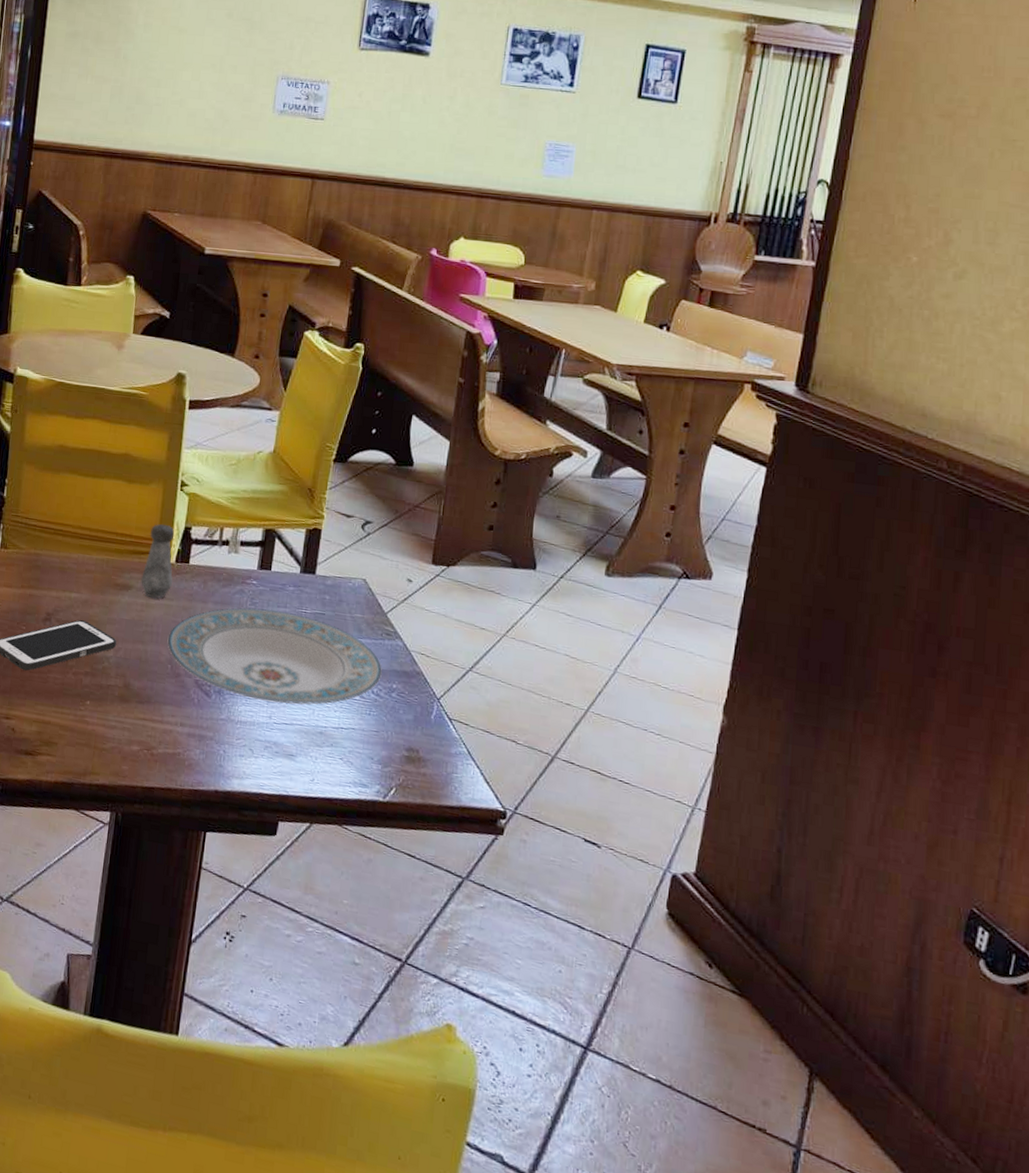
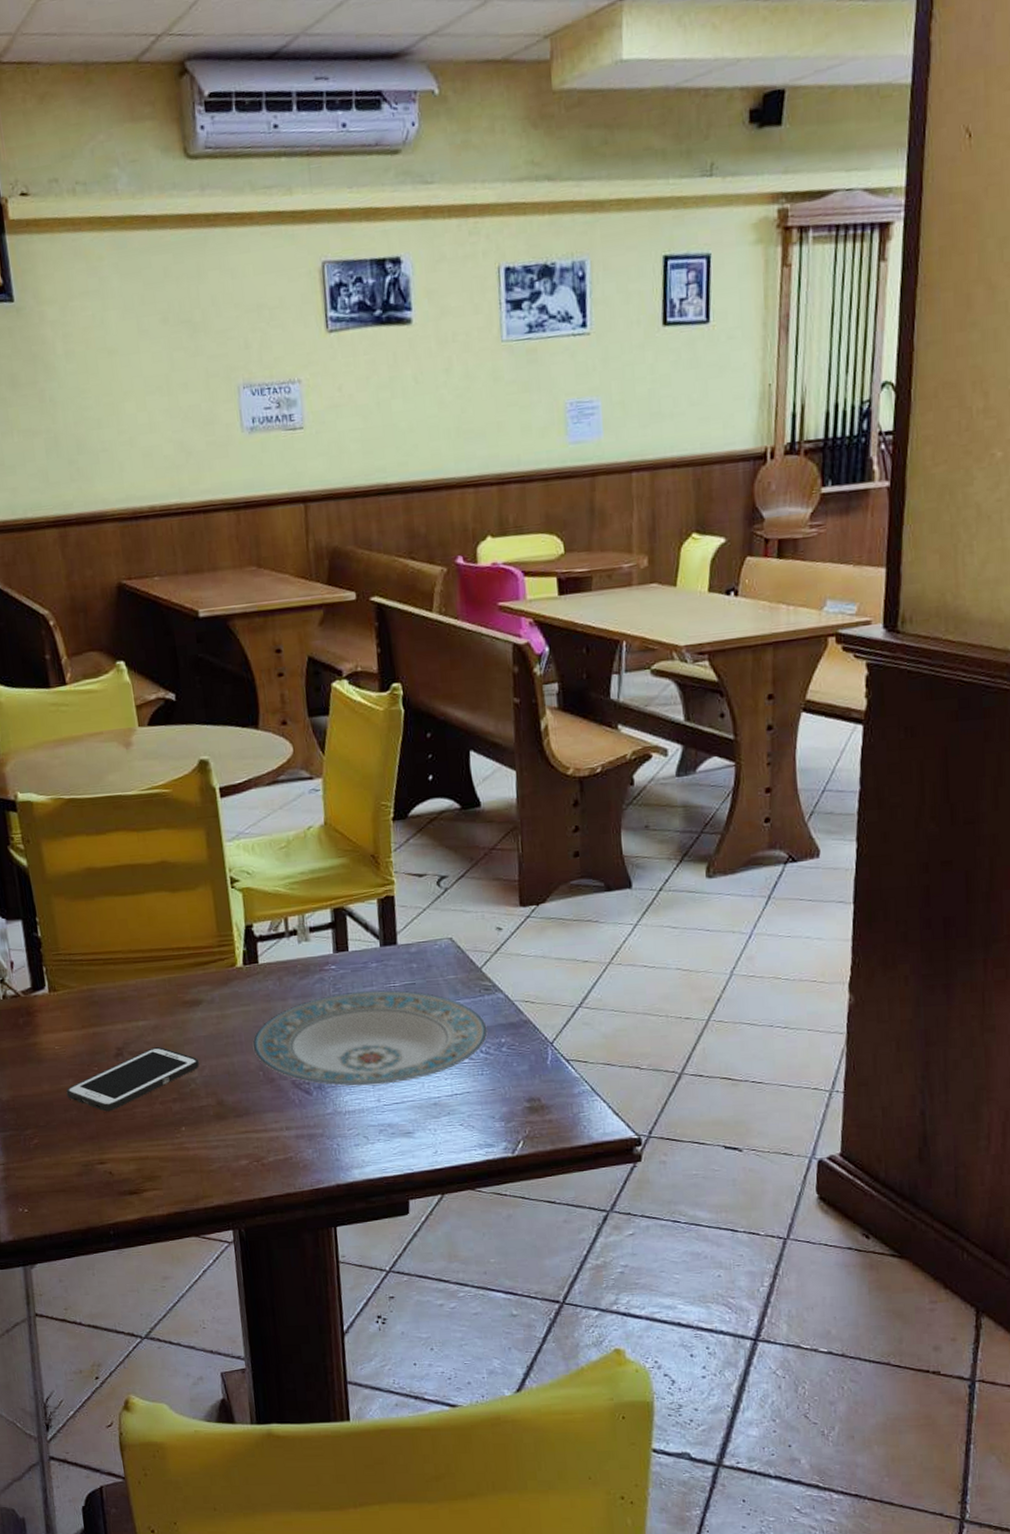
salt shaker: present [140,524,175,599] -> none [208,927,245,1008]

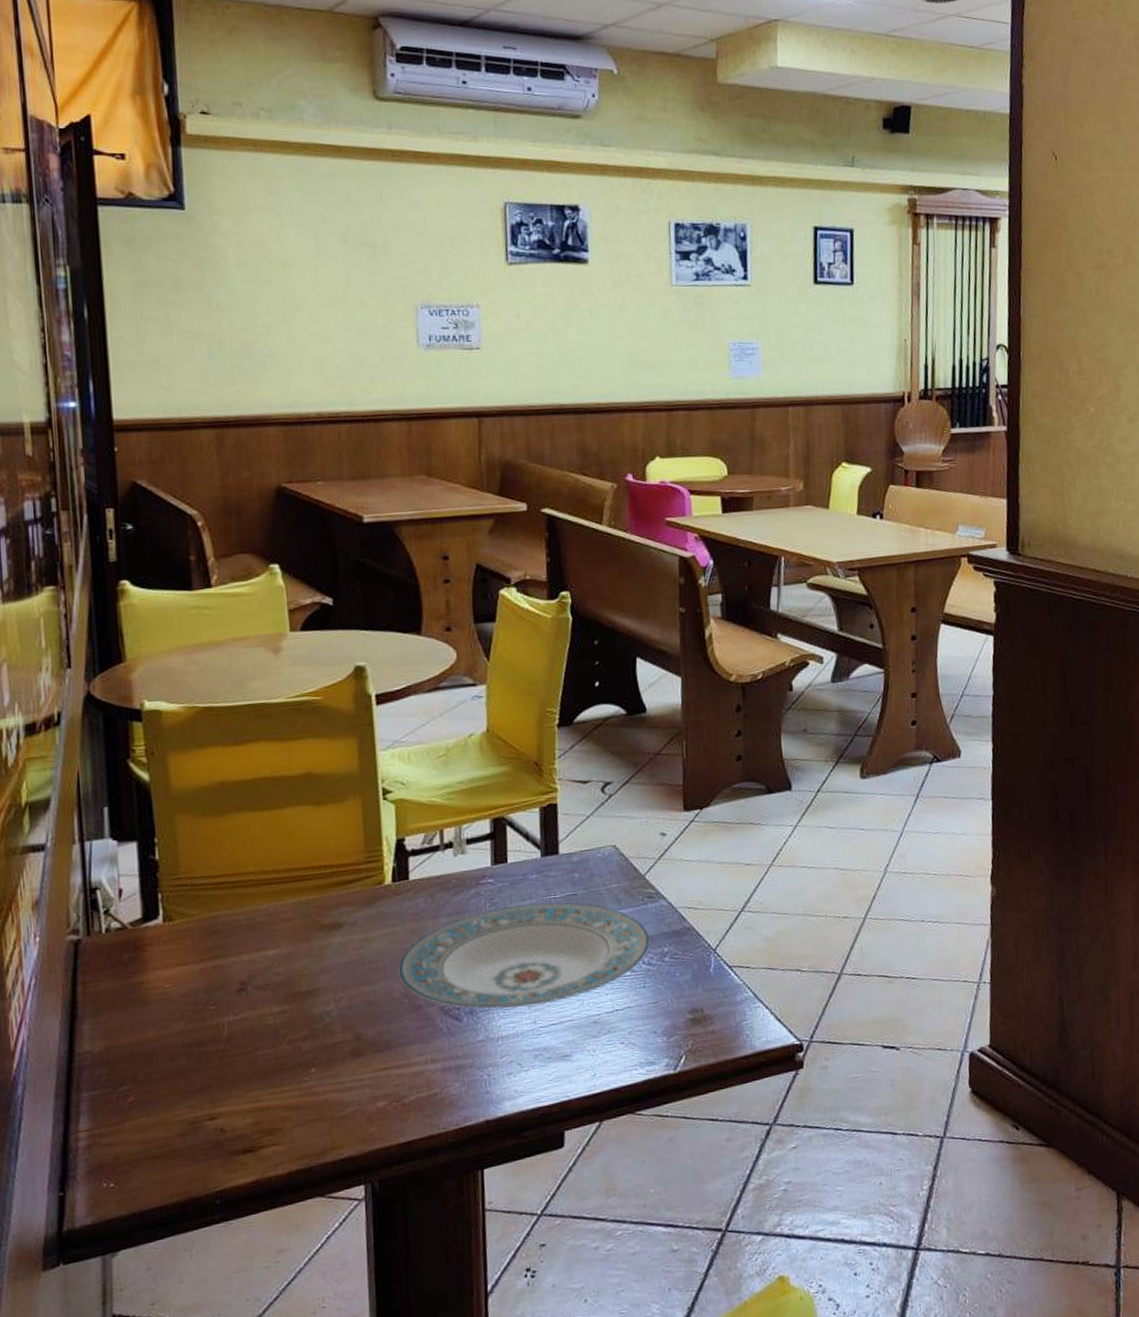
cell phone: present [66,1047,199,1112] -> none [175,978,336,1058]

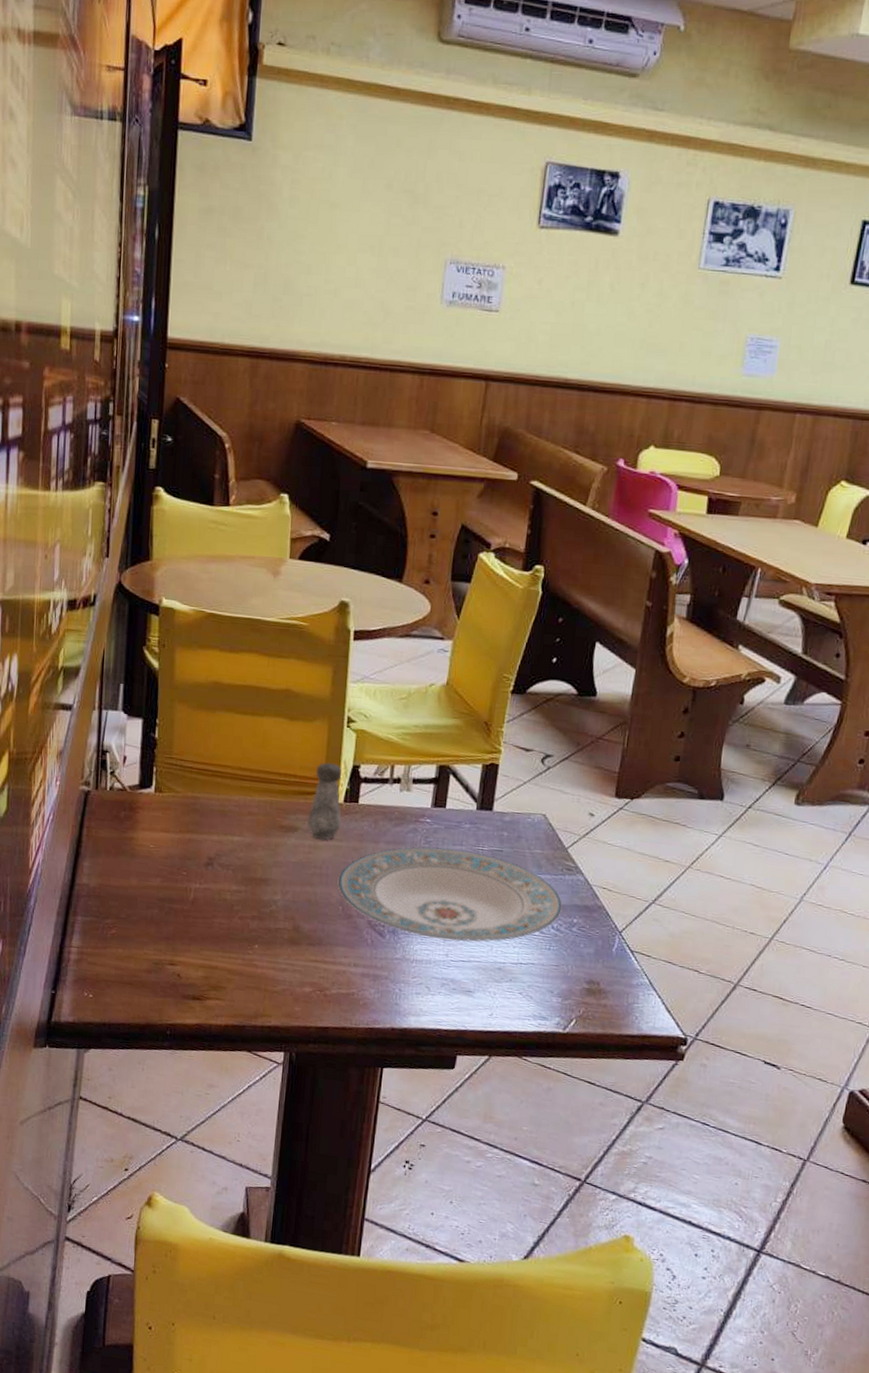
salt shaker: none [352,842,393,930] -> present [307,762,342,840]

